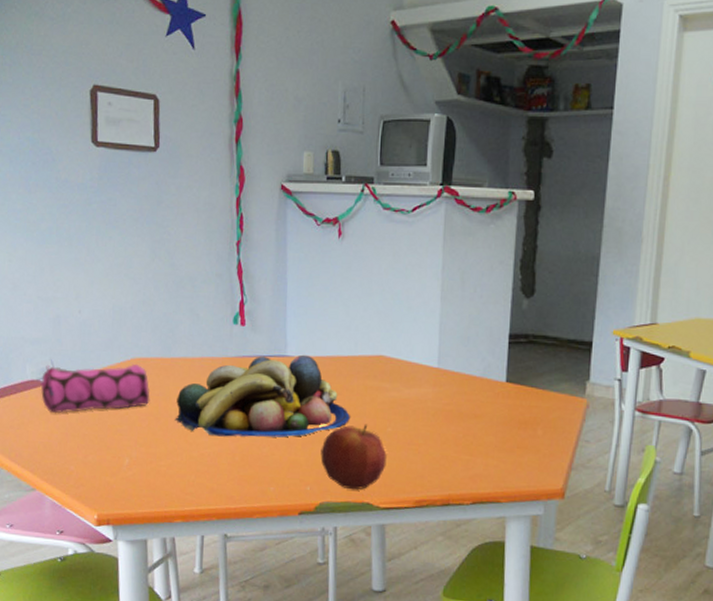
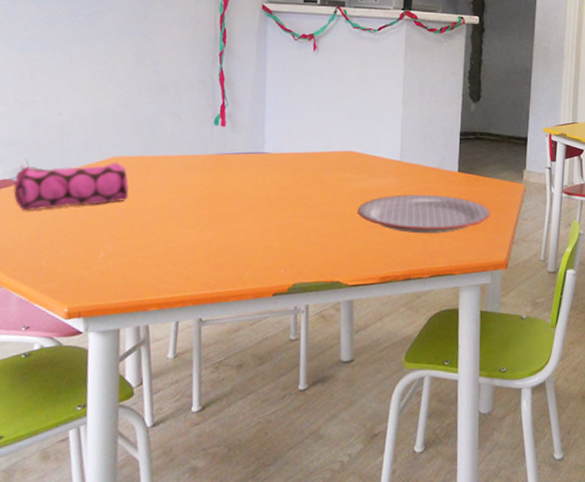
fruit bowl: present [175,354,350,438] -> none [153,151,322,227]
apple: present [320,424,387,490] -> none [294,211,355,271]
plate: none [390,407,544,454] -> present [358,194,490,234]

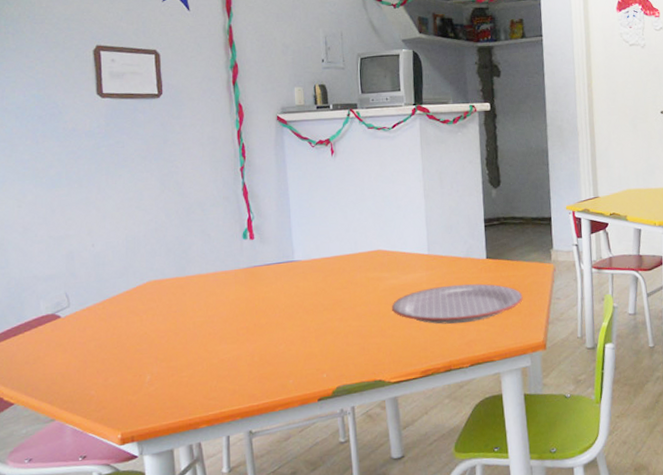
pencil case: present [12,162,130,212] -> none [55,286,168,344]

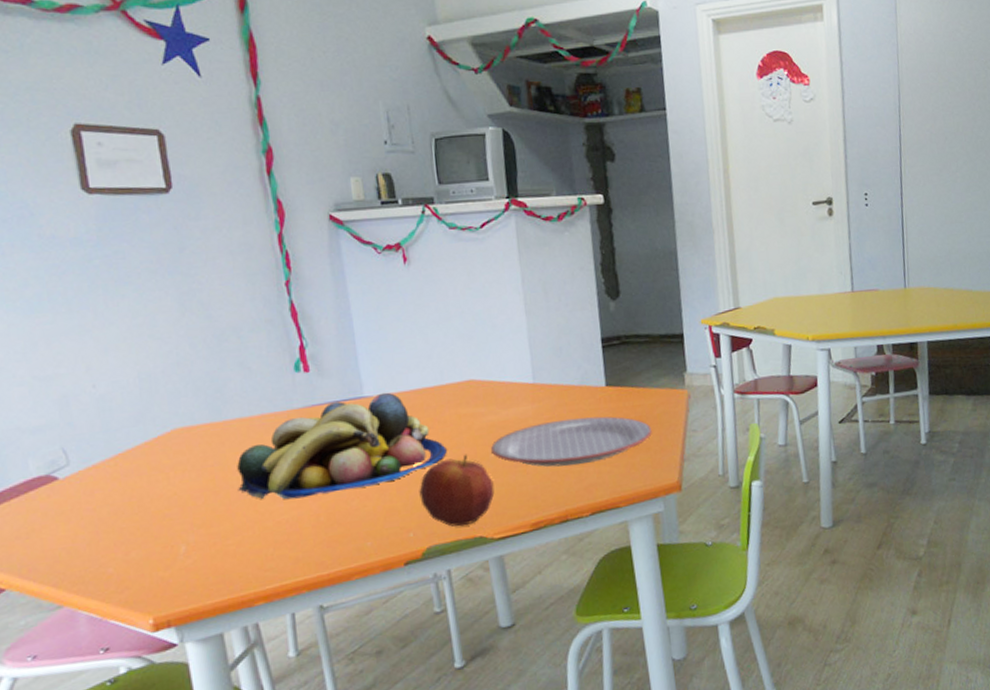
fruit bowl: none [193,257,357,342] -> present [237,392,447,500]
apple: none [333,310,393,371] -> present [419,454,495,527]

